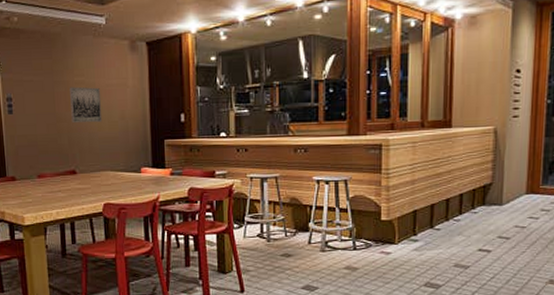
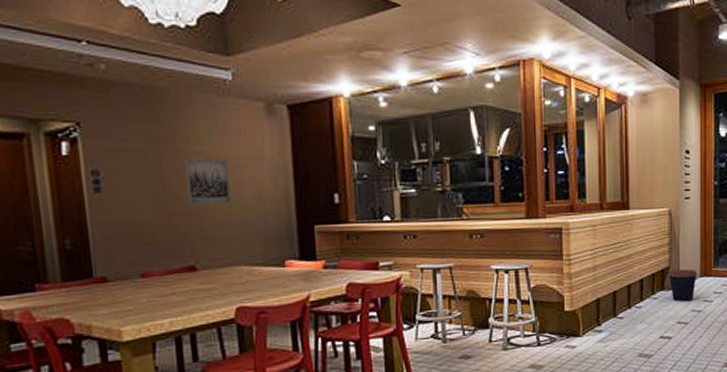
coffee cup: none [490,186,523,218] -> present [668,269,697,302]

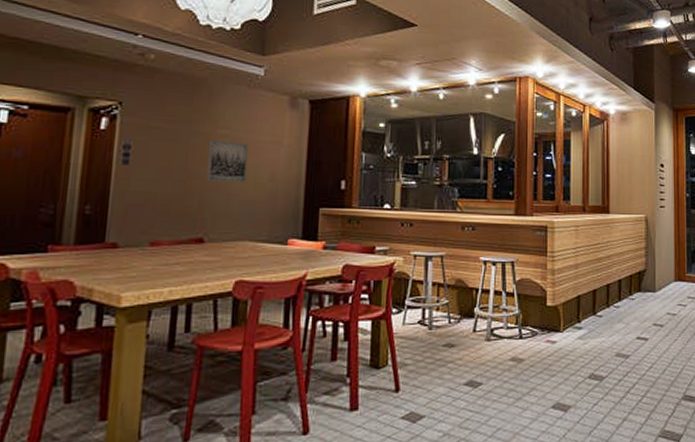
coffee cup: present [668,269,697,302] -> none [645,273,672,305]

